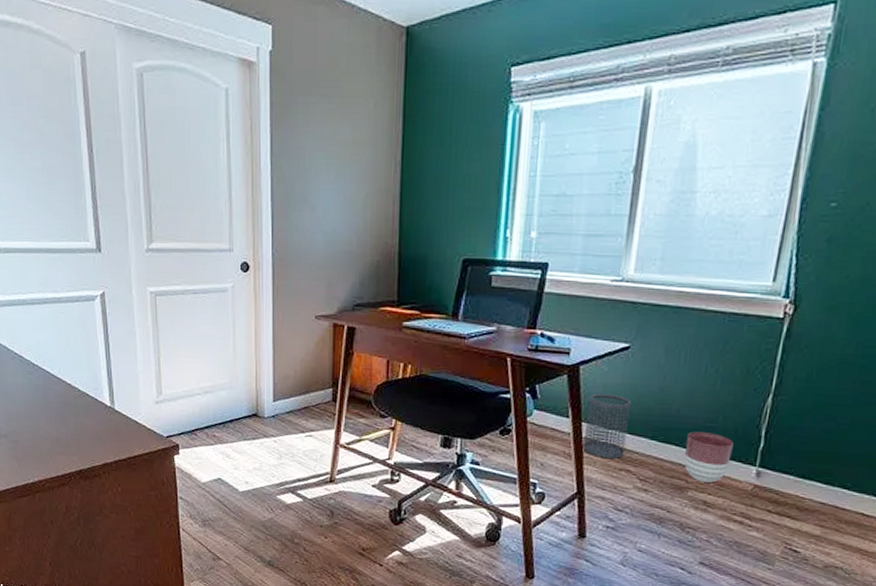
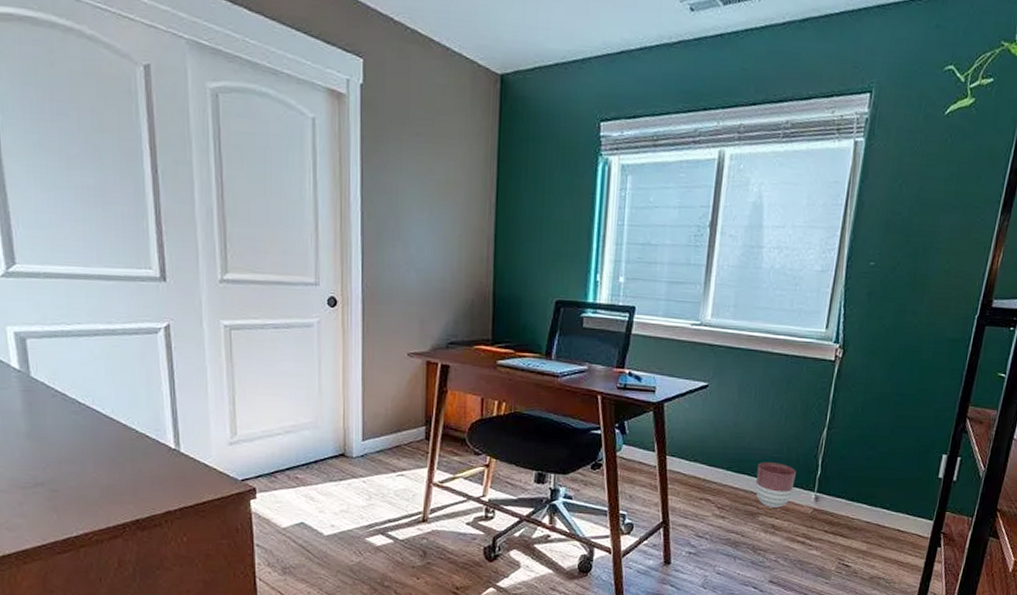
wastebasket: present [583,393,631,459] -> none [667,428,709,490]

